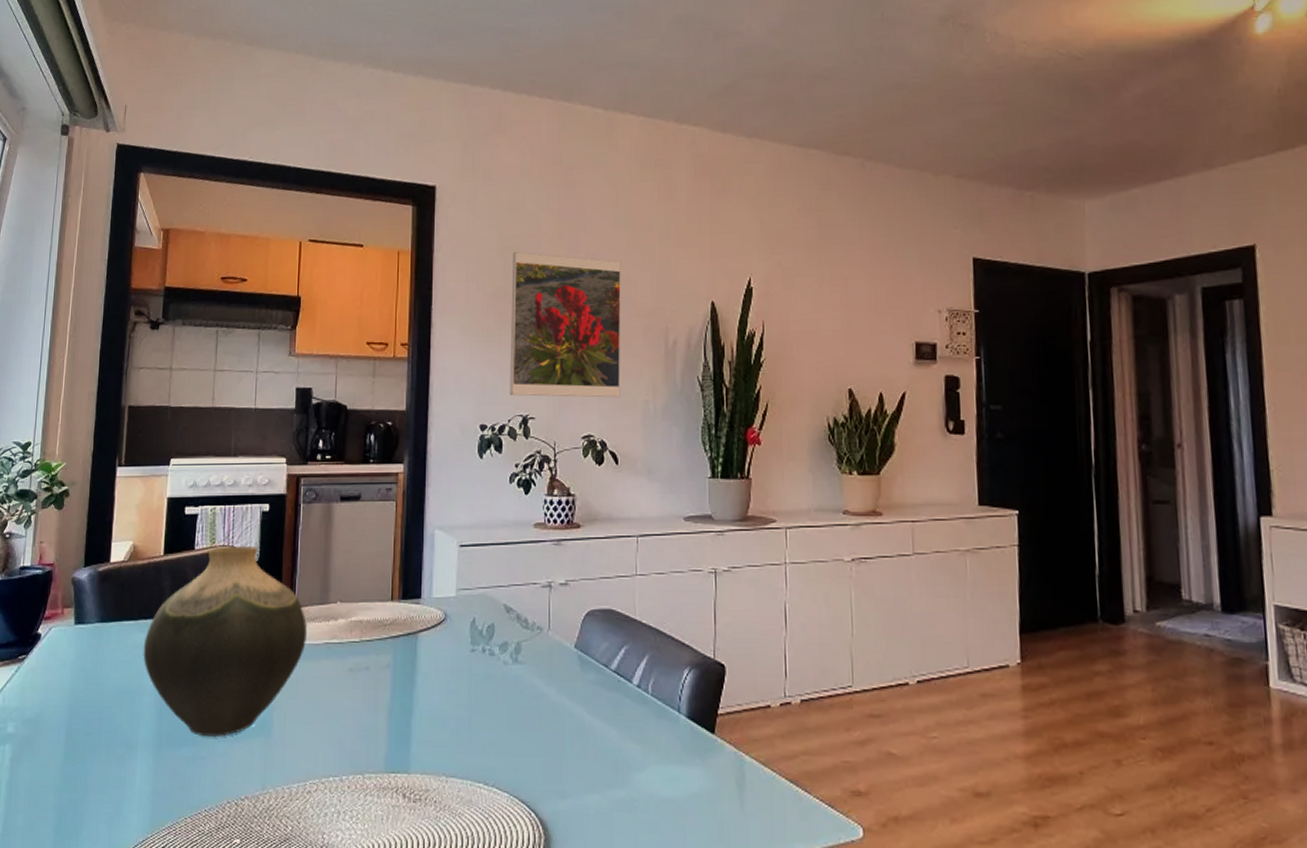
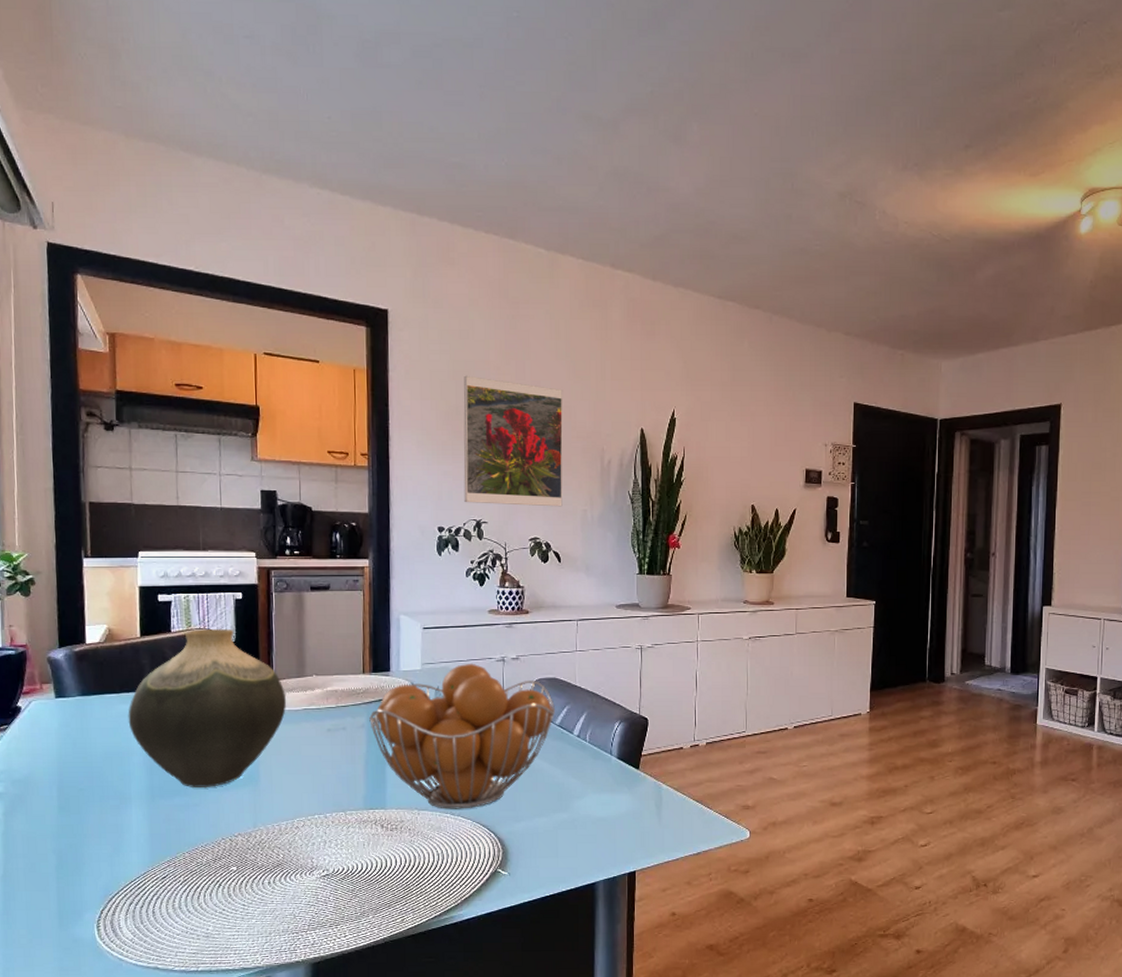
fruit basket: none [396,589,611,778] -> present [369,663,556,809]

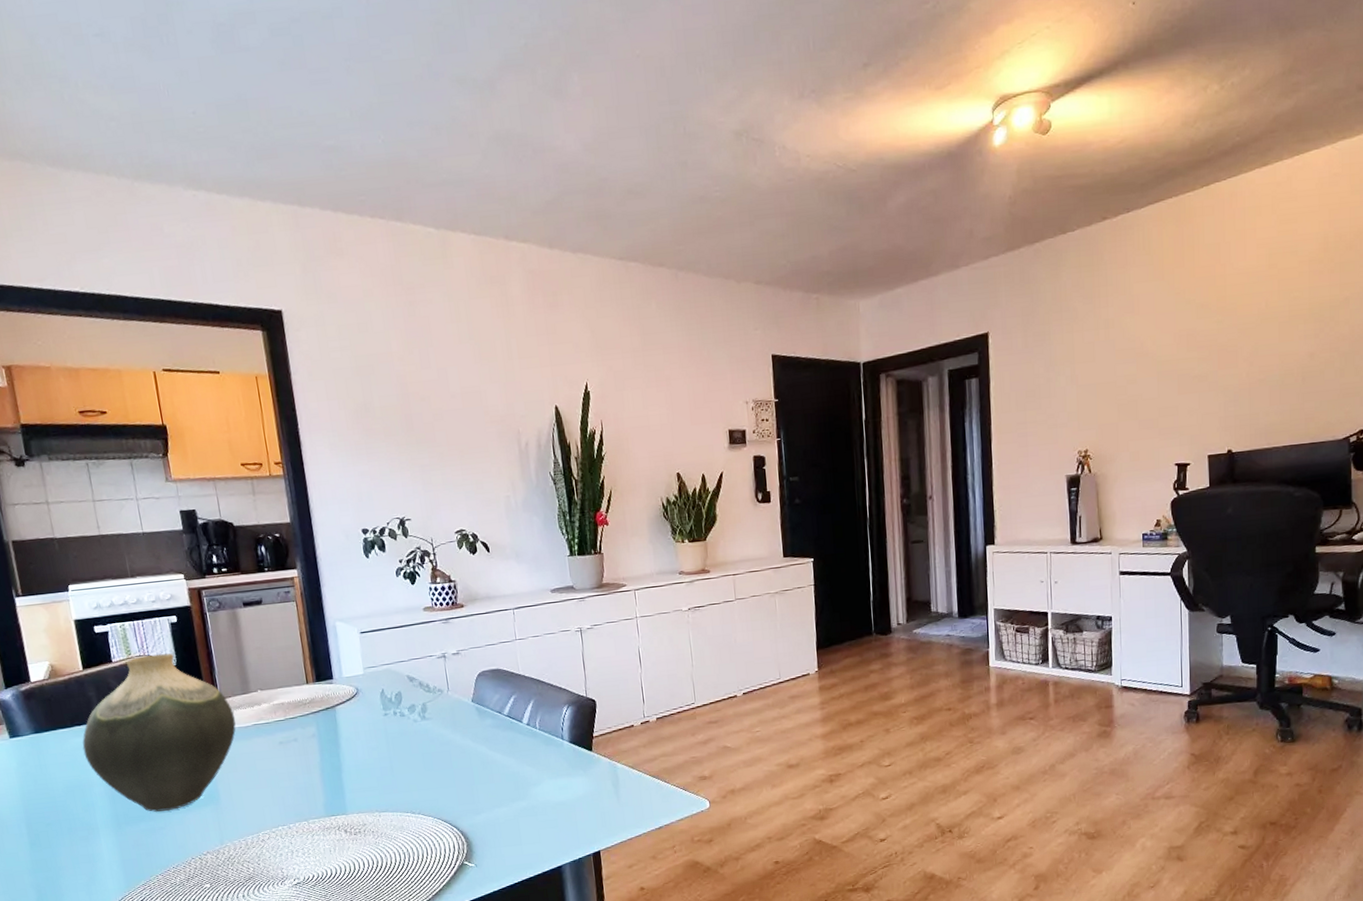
fruit basket: present [369,663,556,809] -> none [319,662,503,809]
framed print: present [463,375,563,507] -> none [368,369,485,502]

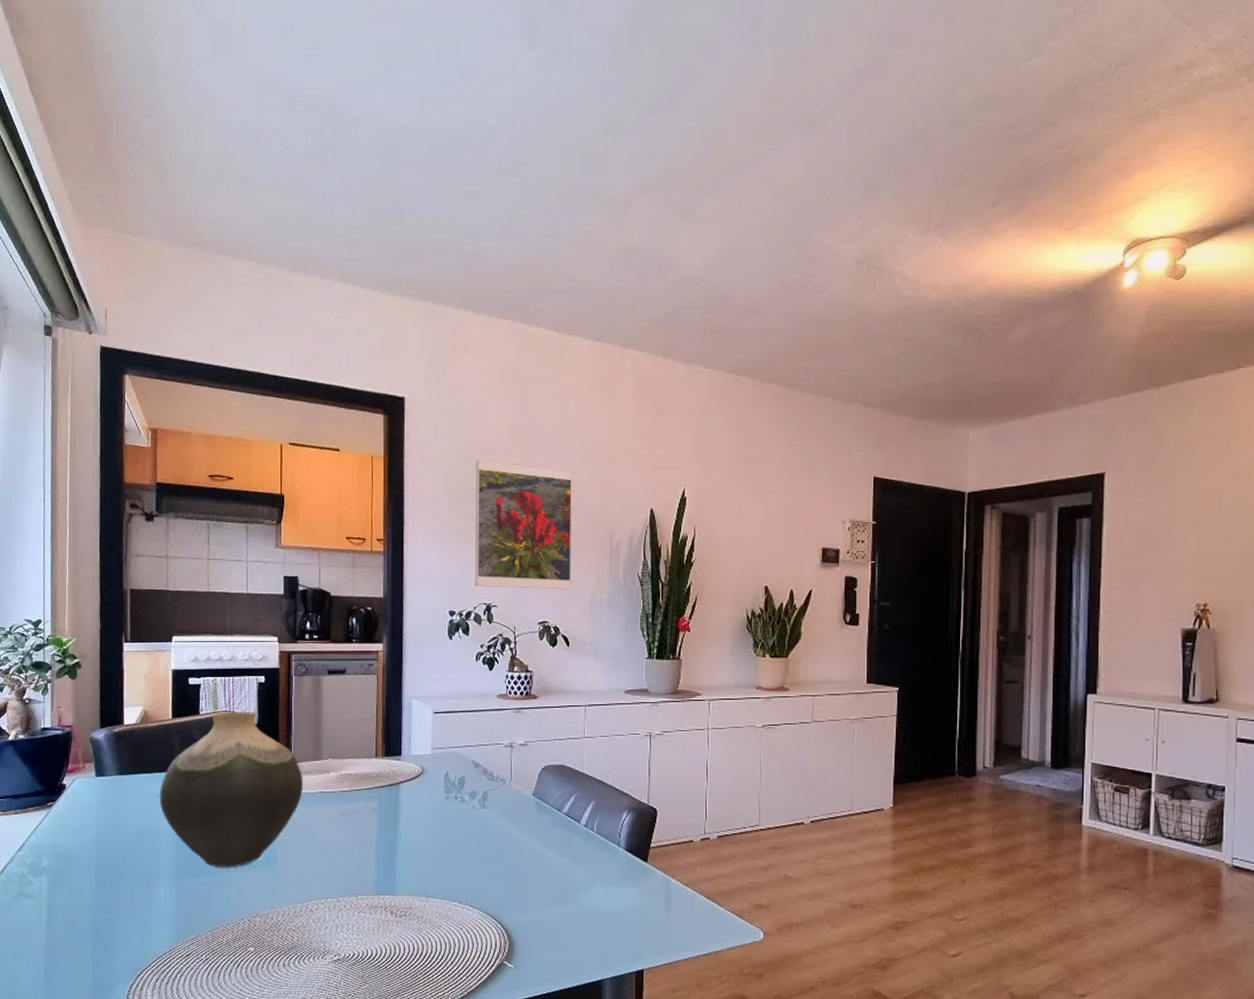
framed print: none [368,369,485,502] -> present [474,459,573,590]

